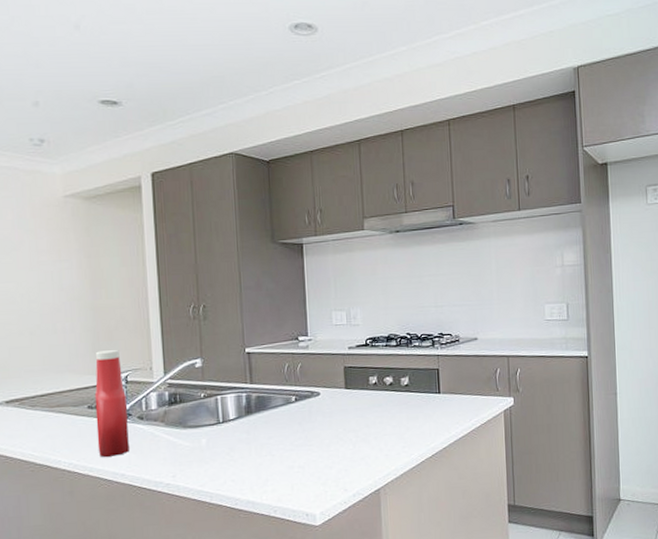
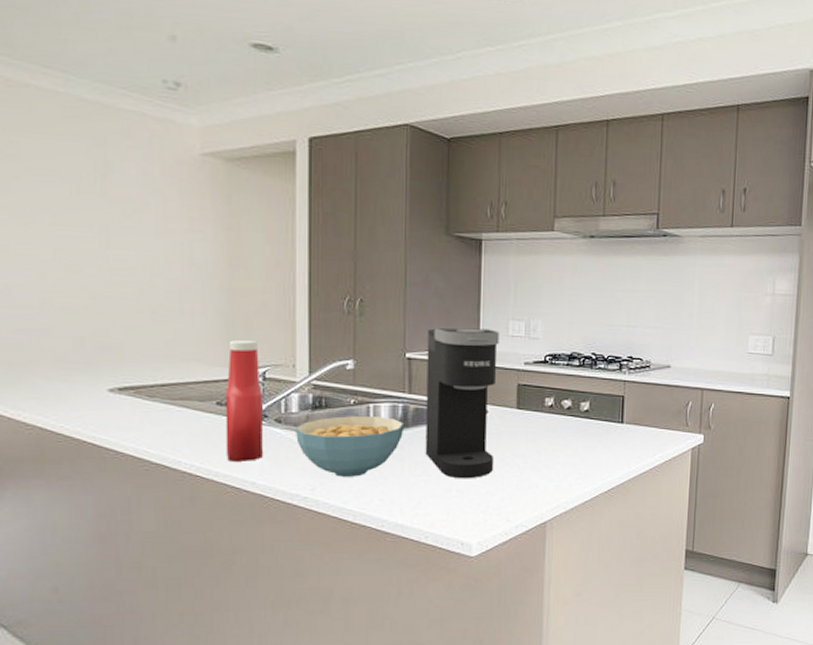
cereal bowl: none [155,406,249,463] -> present [294,416,405,477]
coffee maker: none [262,320,329,456] -> present [425,328,500,479]

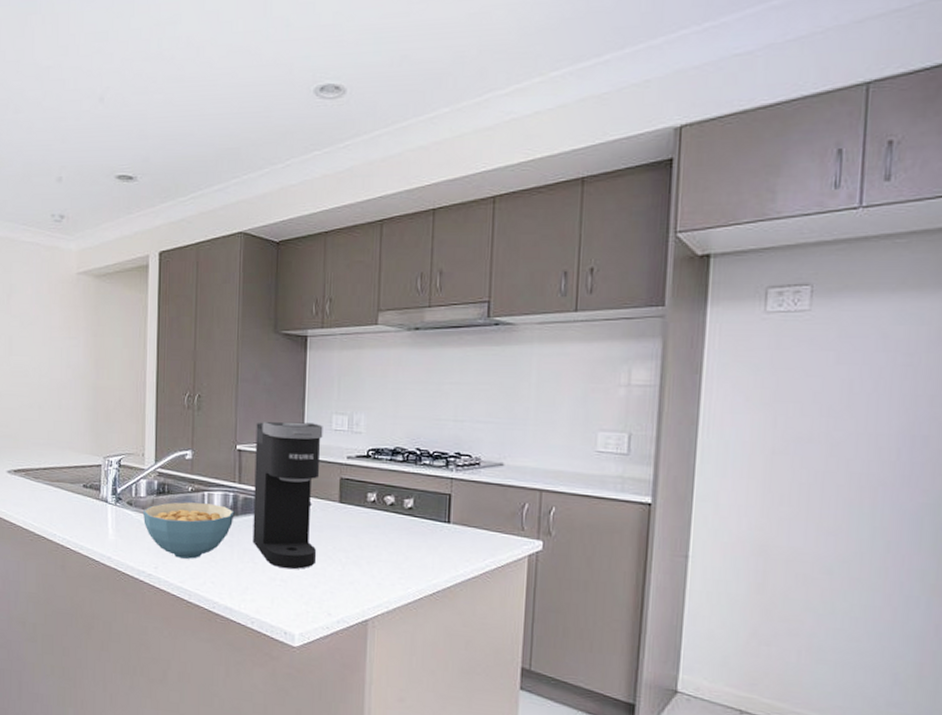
ketchup bottle: present [225,340,263,461] -> none [89,431,118,538]

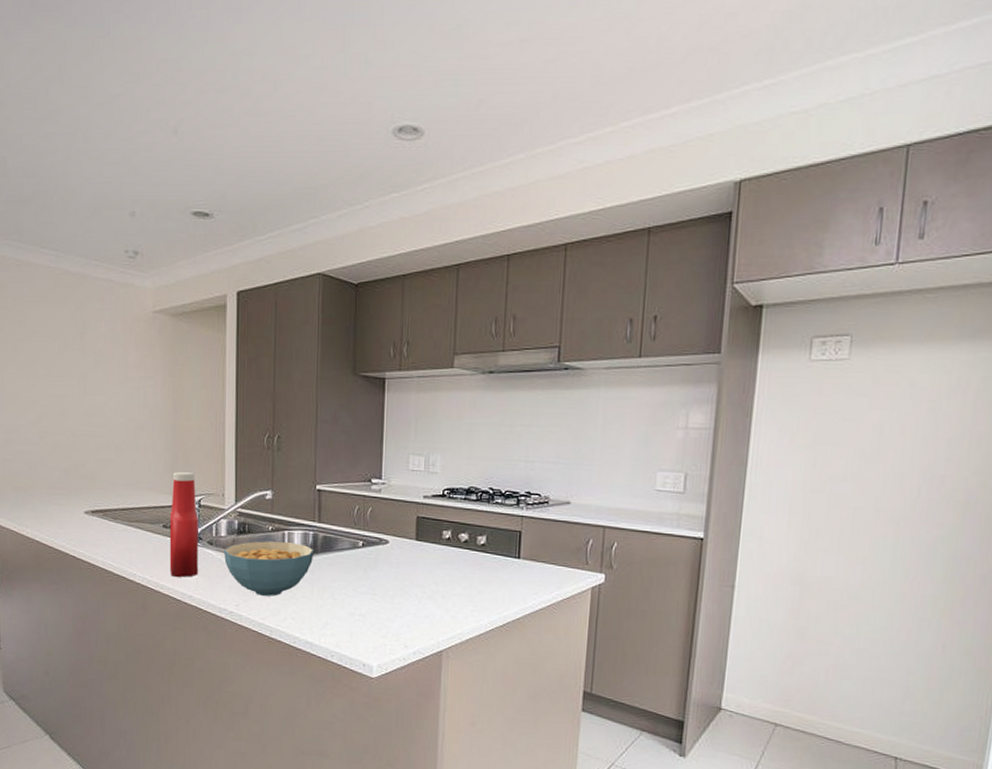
ketchup bottle: none [89,431,118,538] -> present [169,472,198,577]
coffee maker: present [252,421,323,570] -> none [332,462,401,605]

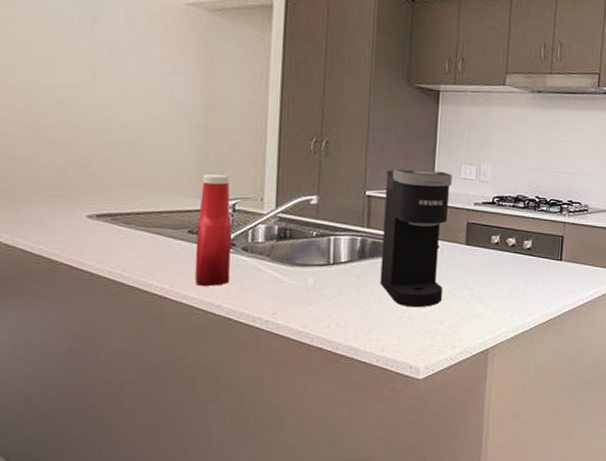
cereal bowl: present [223,541,314,596] -> none [260,247,362,303]
coffee maker: none [332,462,401,605] -> present [380,169,453,308]

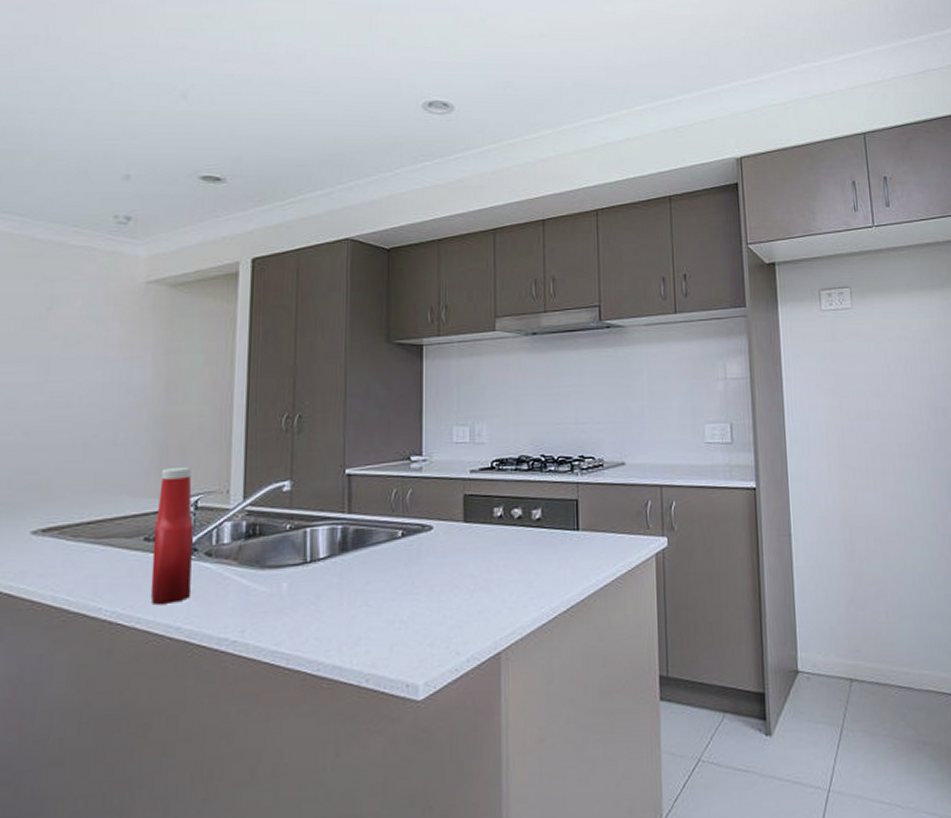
coffee maker: present [380,169,453,308] -> none [366,437,443,608]

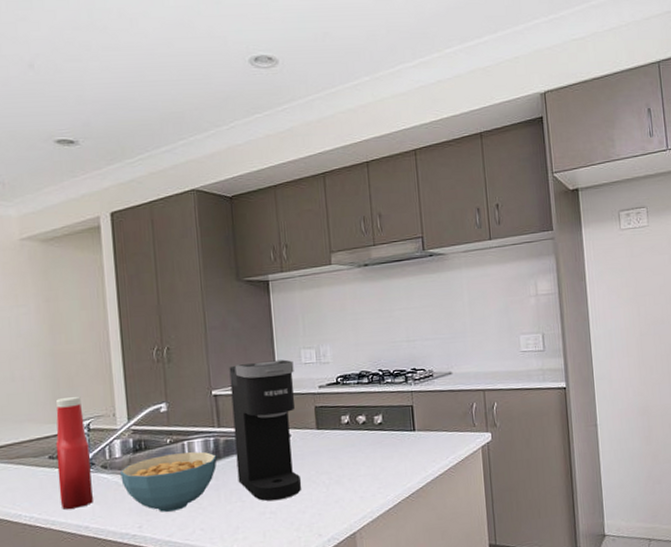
cereal bowl: none [226,541,344,614] -> present [119,451,217,512]
coffee maker: none [366,437,443,608] -> present [229,359,301,501]

